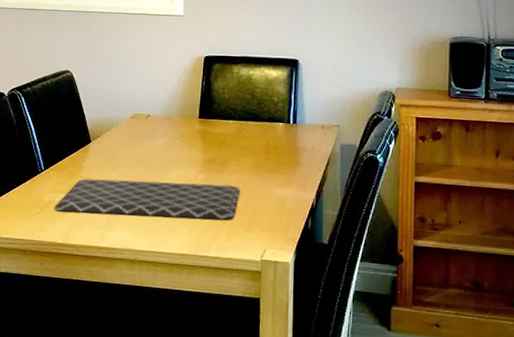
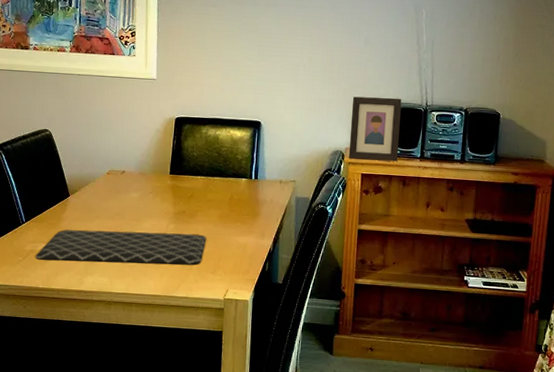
picture frame: none [401,30,459,103] -> present [349,96,402,162]

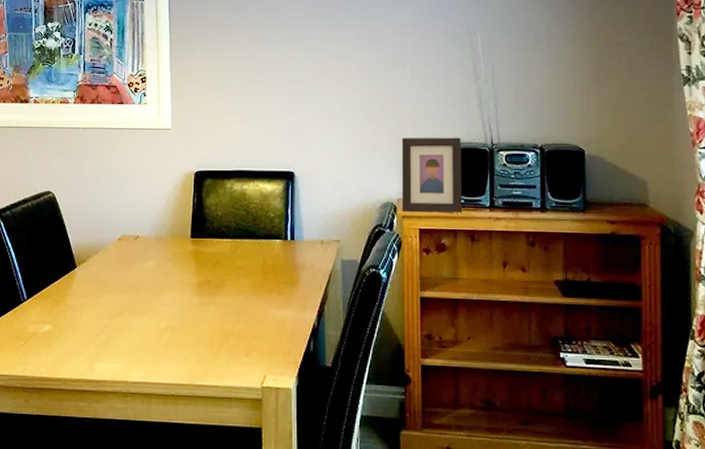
placemat: present [36,229,207,265] -> none [39,306,238,346]

